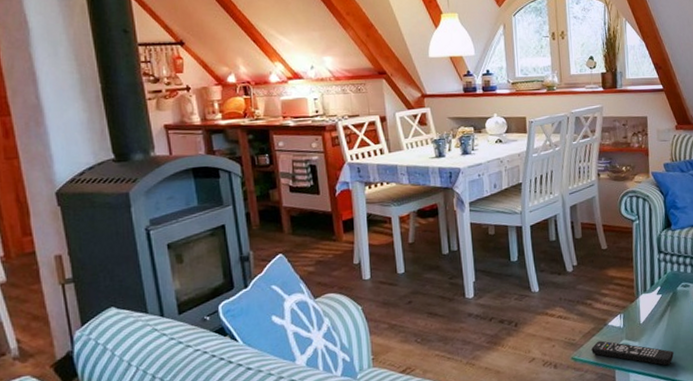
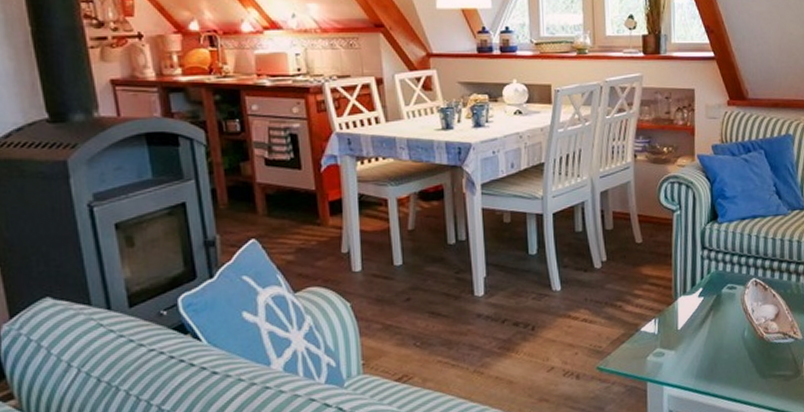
remote control: present [591,340,674,366] -> none [620,348,715,379]

